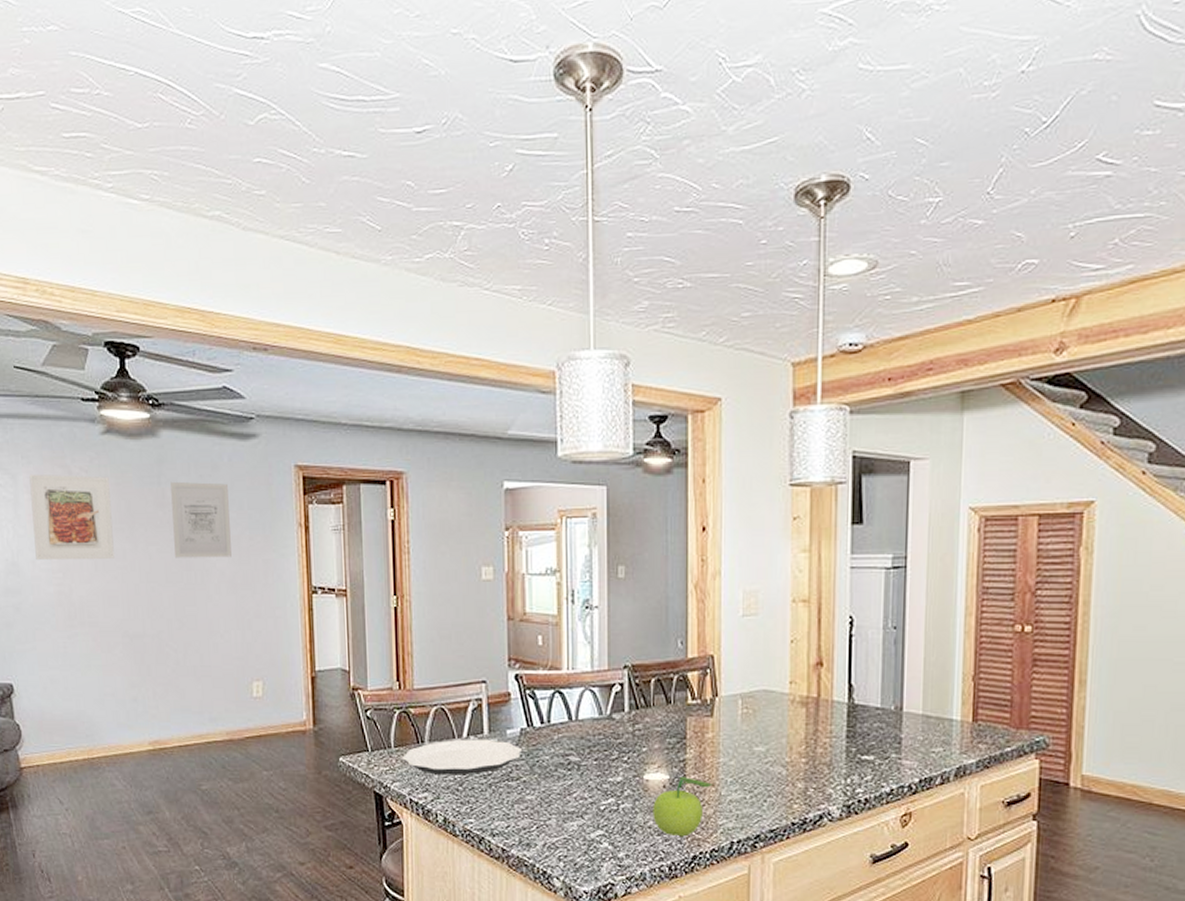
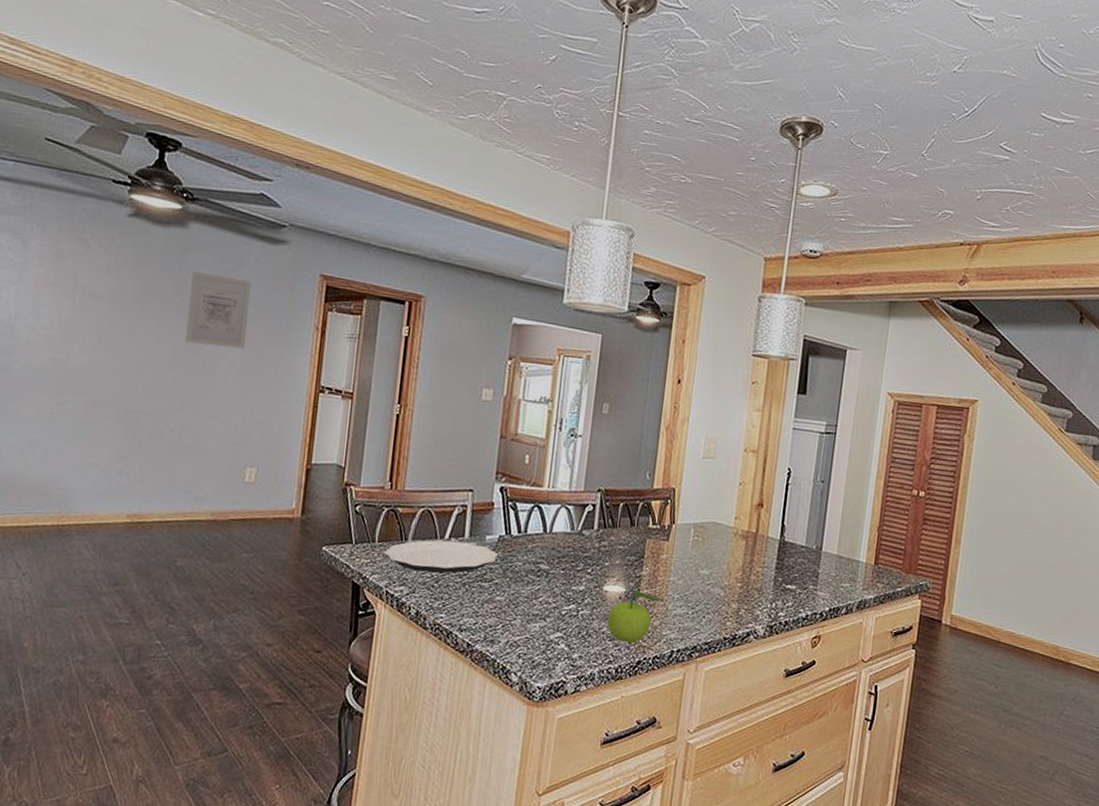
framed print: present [29,474,115,561] -> none [35,242,129,334]

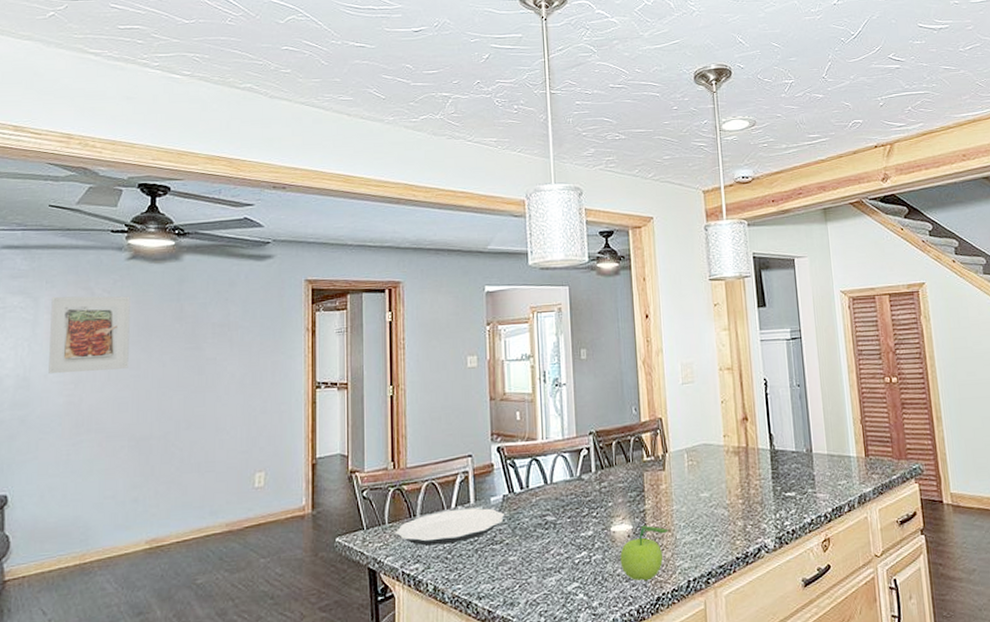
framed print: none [35,242,129,334] -> present [48,296,130,375]
wall art: present [186,271,251,349] -> none [188,297,243,364]

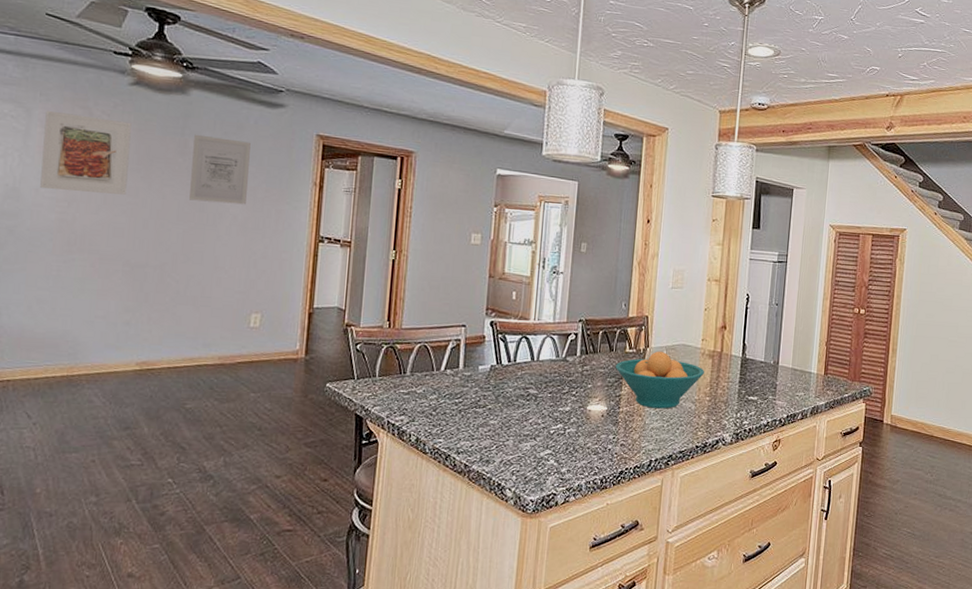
wall art: none [188,297,243,364] -> present [189,134,251,205]
plate: present [394,507,505,546] -> none [383,371,491,402]
fruit: present [620,525,668,581] -> none [591,408,639,456]
fruit bowl: none [634,454,733,521] -> present [615,351,705,409]

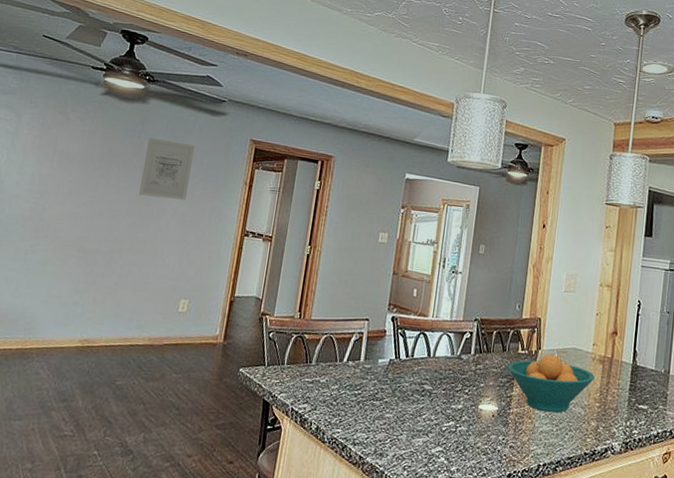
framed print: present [40,110,131,195] -> none [20,115,99,189]

